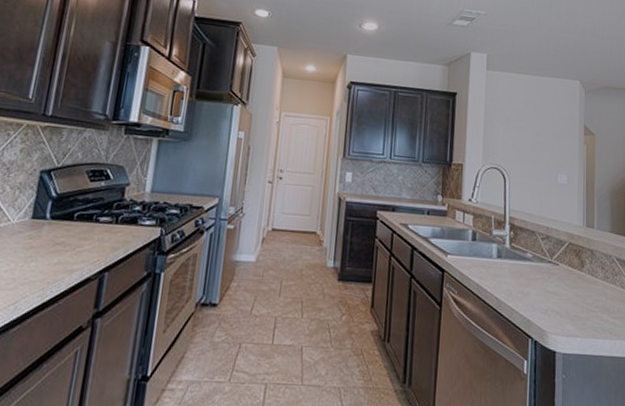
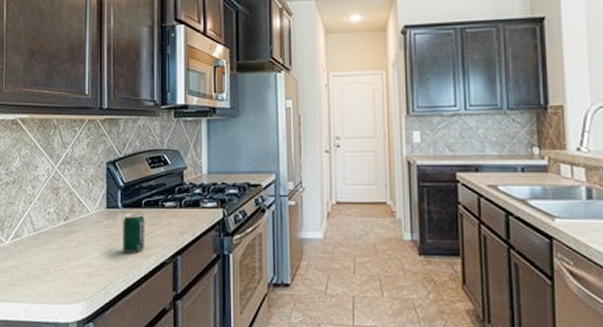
beverage can: none [43,225,75,267] -> present [123,212,145,253]

